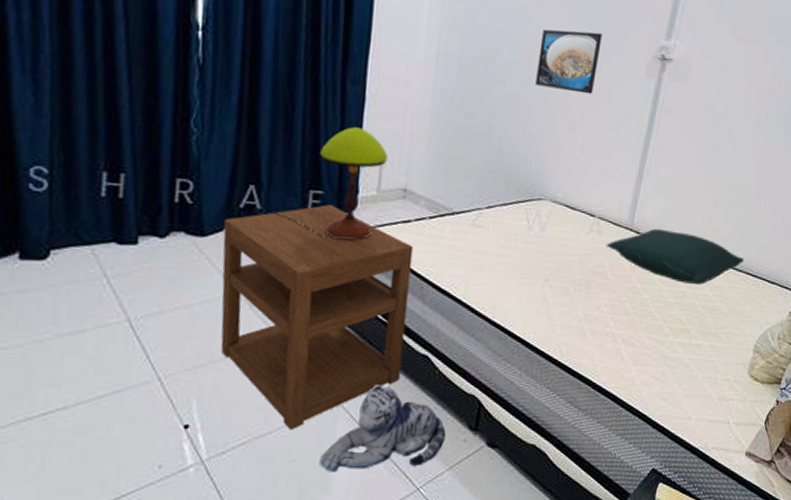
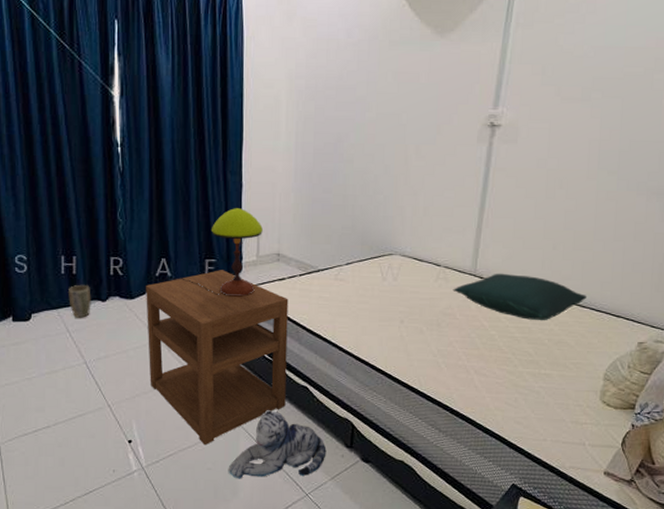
plant pot: none [109,213,144,259] -> present [69,285,91,318]
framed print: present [535,29,603,95] -> none [379,110,435,163]

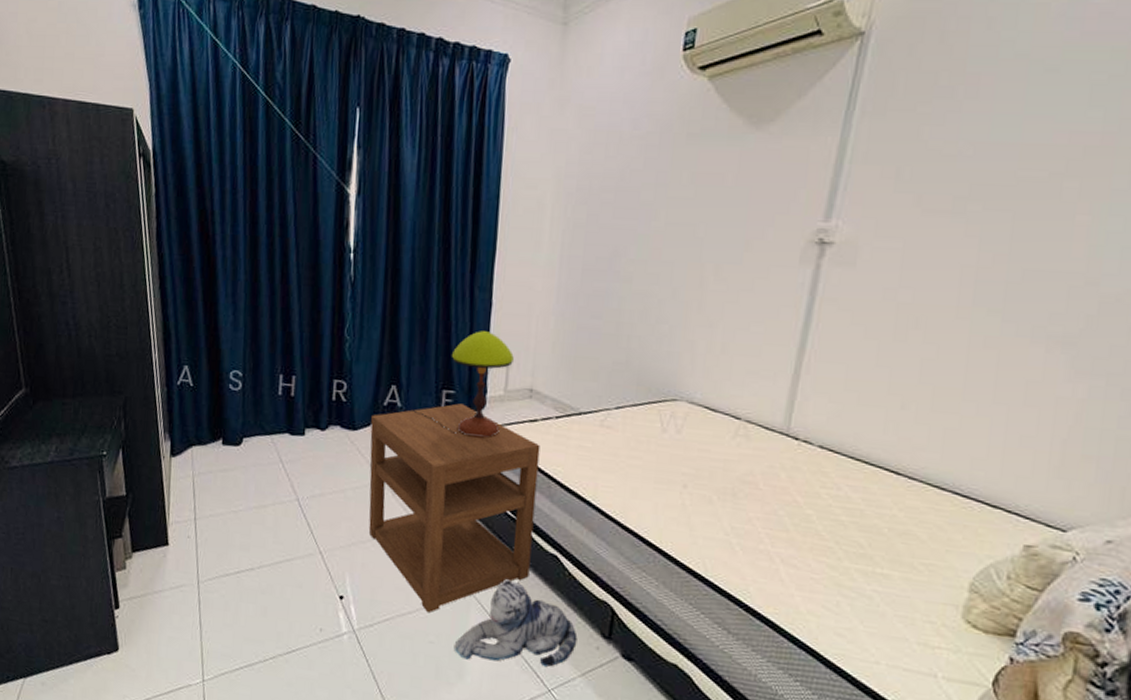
plant pot: present [69,285,91,318] -> none [284,409,310,448]
pillow: present [452,273,588,321] -> none [755,434,950,503]

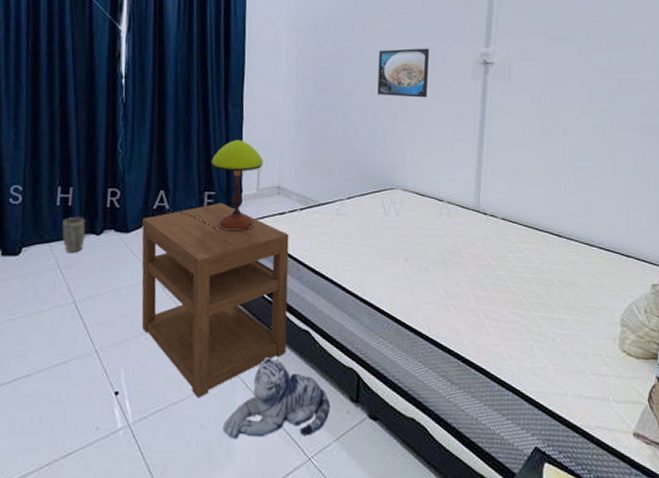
plant pot: none [284,409,310,448] -> present [62,218,86,253]
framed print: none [666,220,743,287] -> present [378,48,430,98]

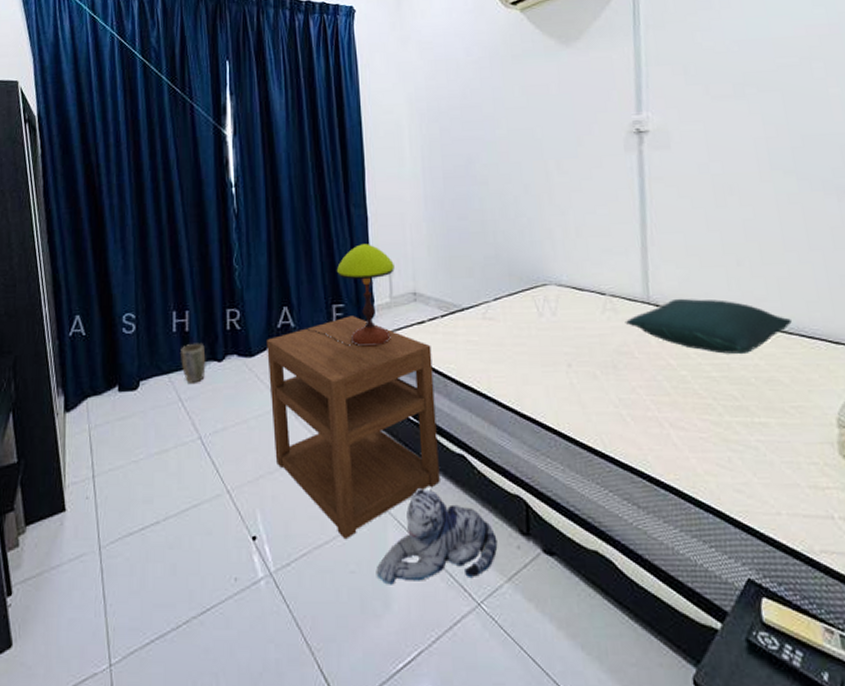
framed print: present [378,48,430,98] -> none [513,121,575,180]
pillow: none [457,209,595,261] -> present [625,298,793,355]

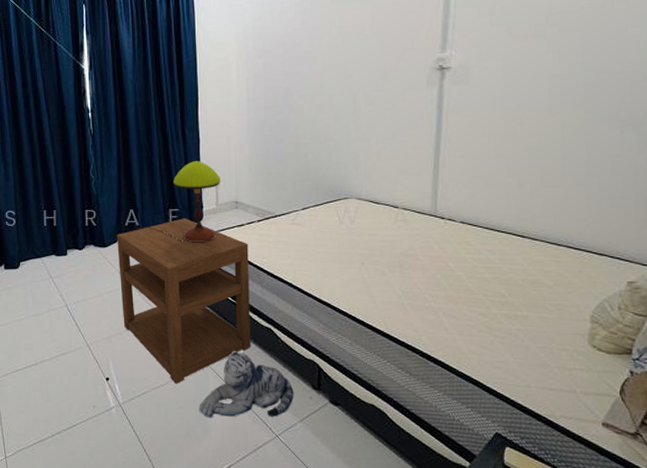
plant pot: present [181,344,206,383] -> none [50,236,70,265]
pillow: present [625,298,793,355] -> none [413,213,563,261]

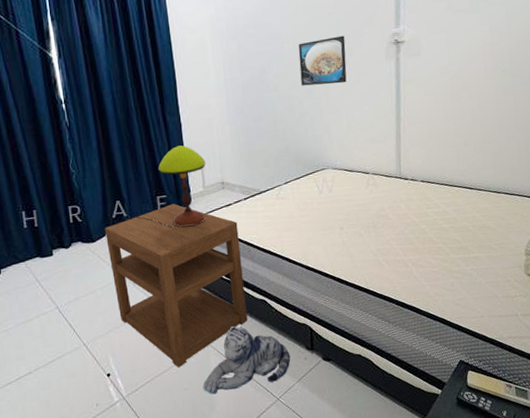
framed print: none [328,59,381,110] -> present [298,35,347,86]

